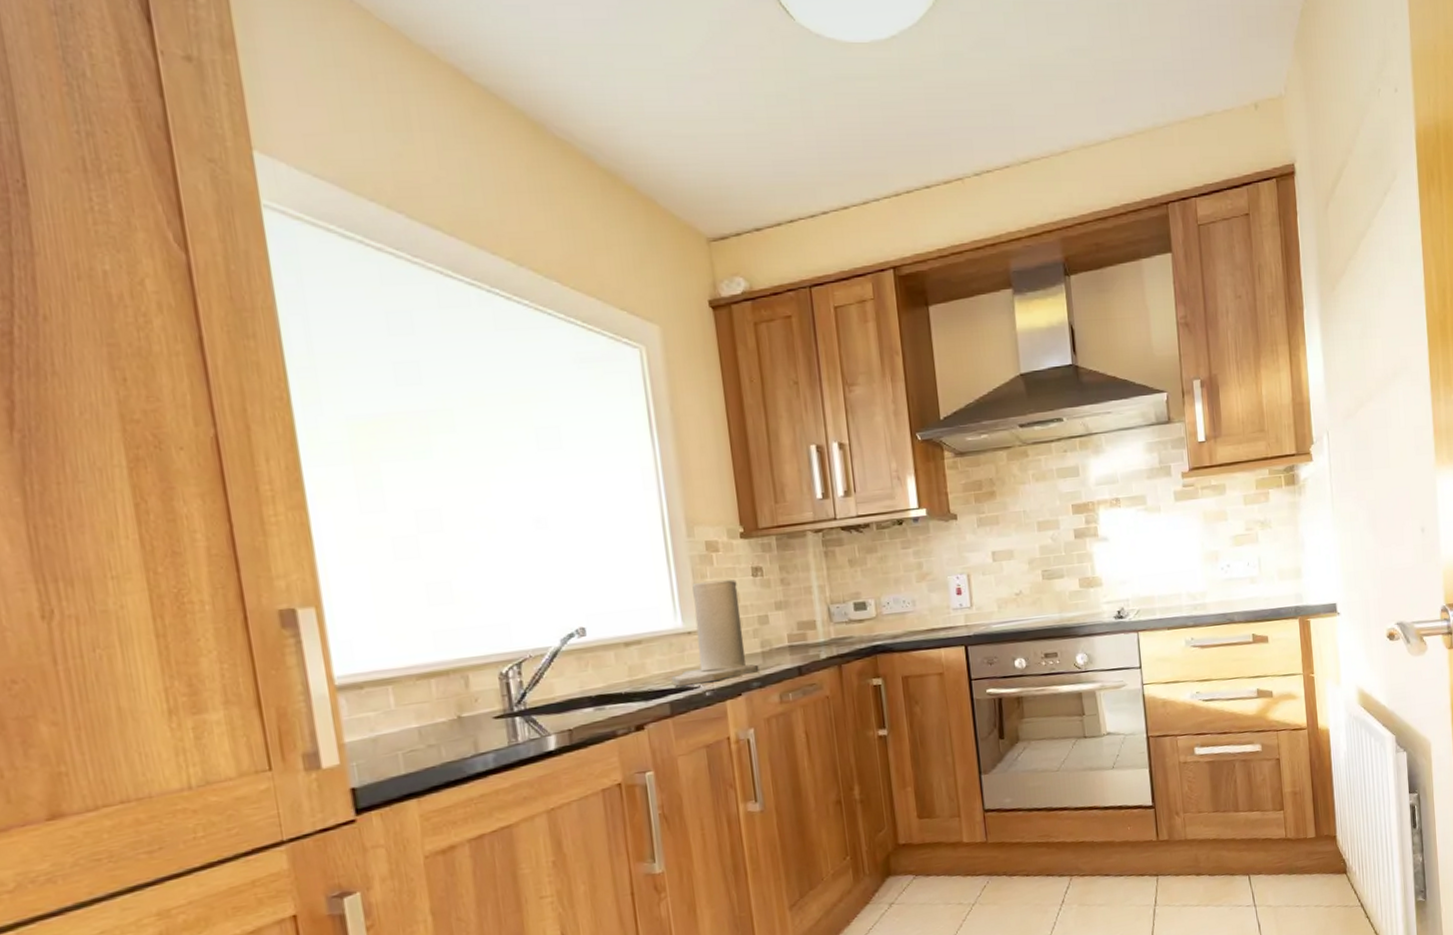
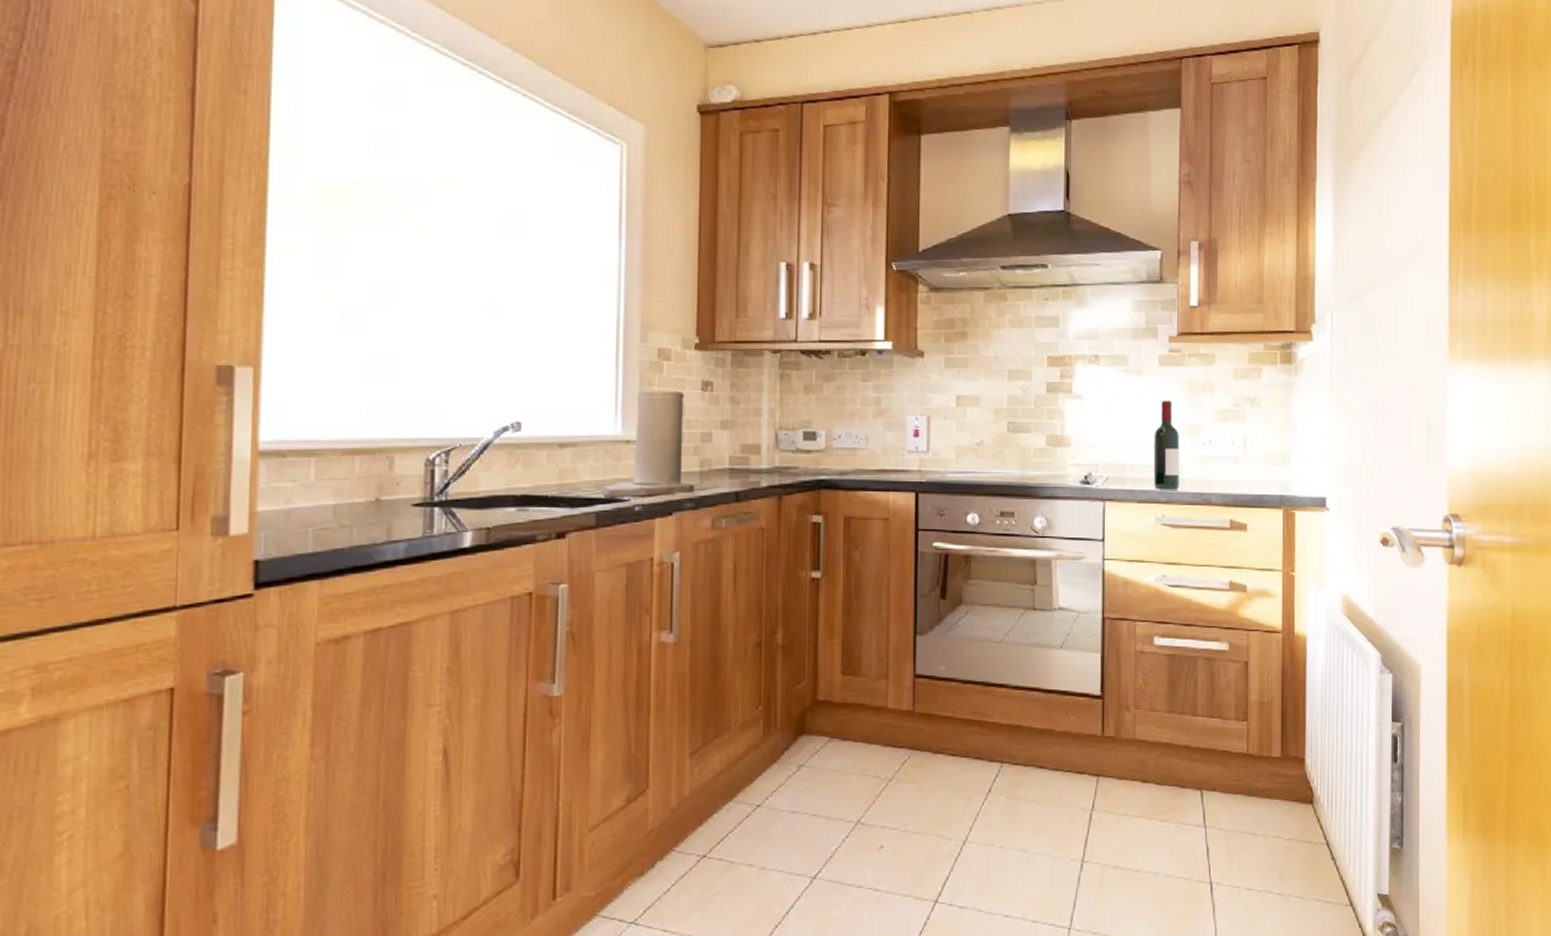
wine bottle: none [1176,532,1205,616] -> present [1153,401,1180,490]

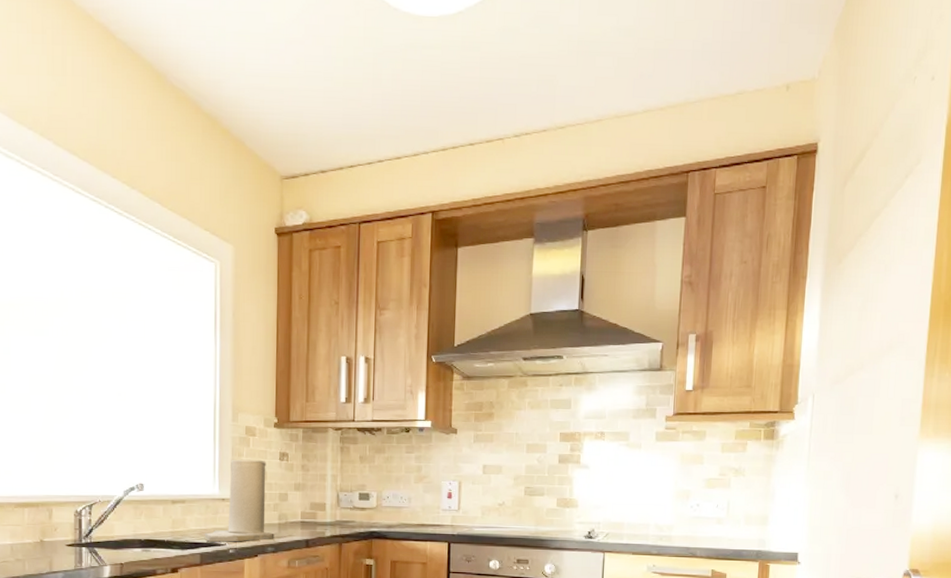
wine bottle: present [1153,401,1180,490] -> none [647,470,672,544]

